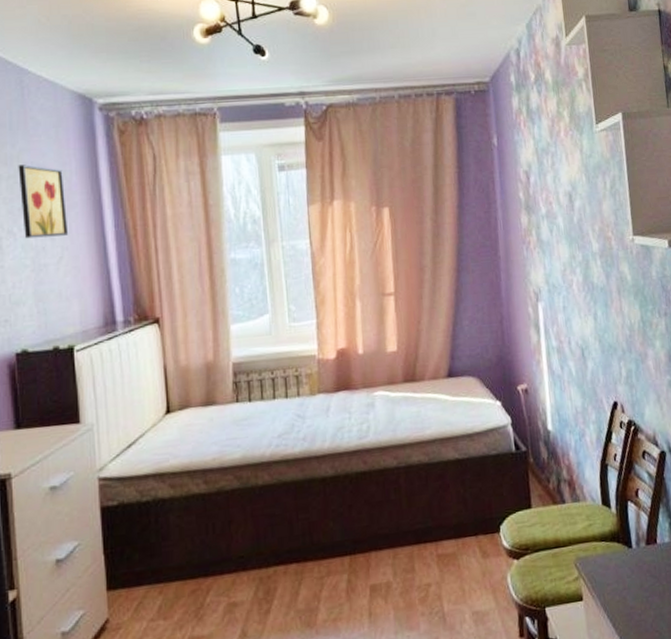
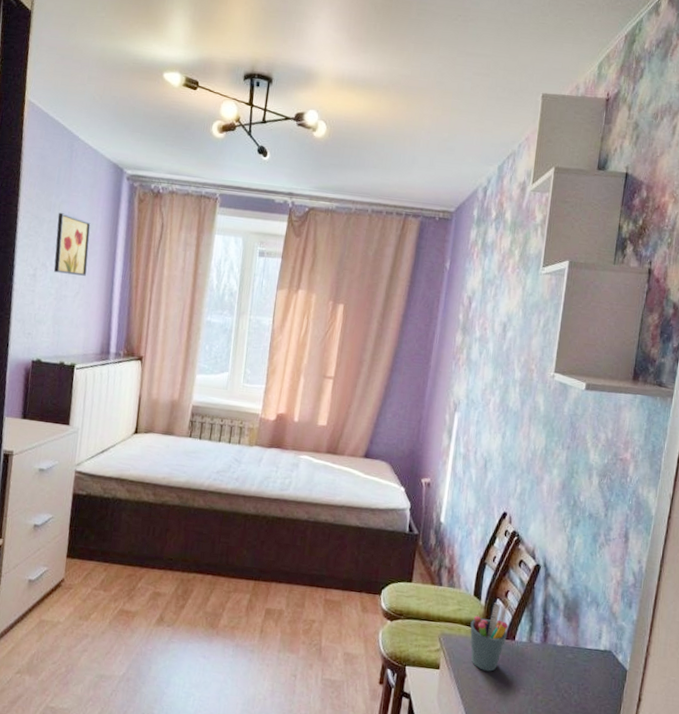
pen holder: none [605,506,648,588] -> present [470,602,508,672]

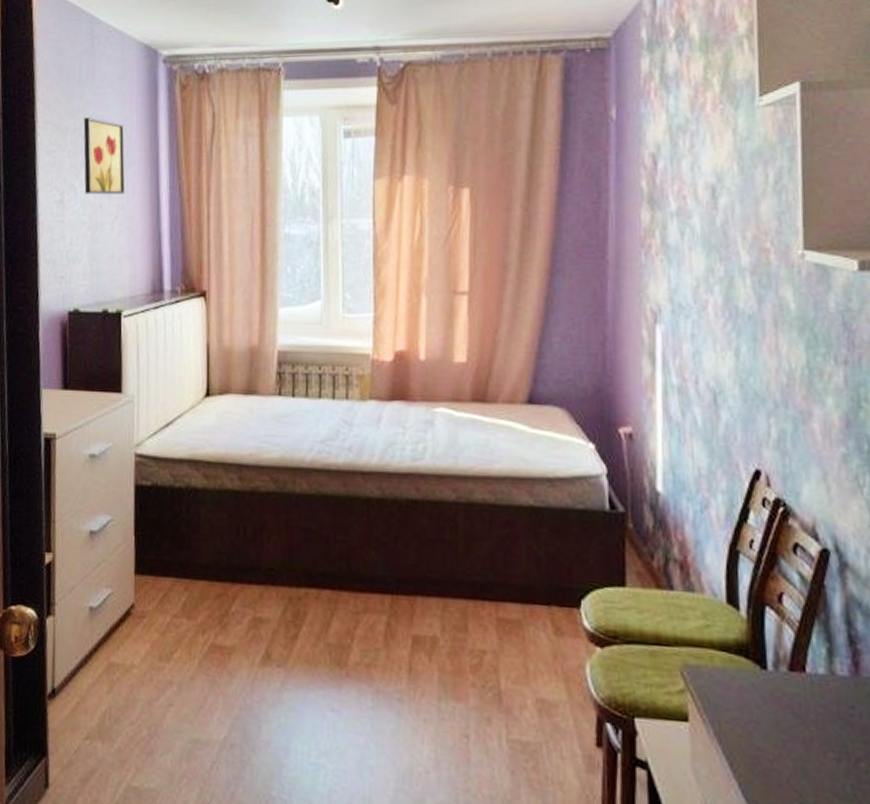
pen holder: present [470,602,508,672] -> none [728,613,792,724]

